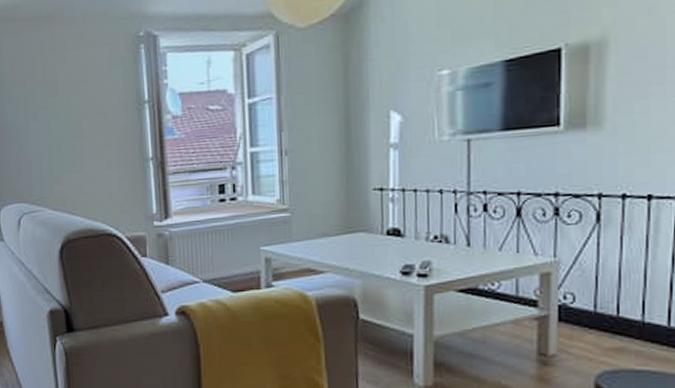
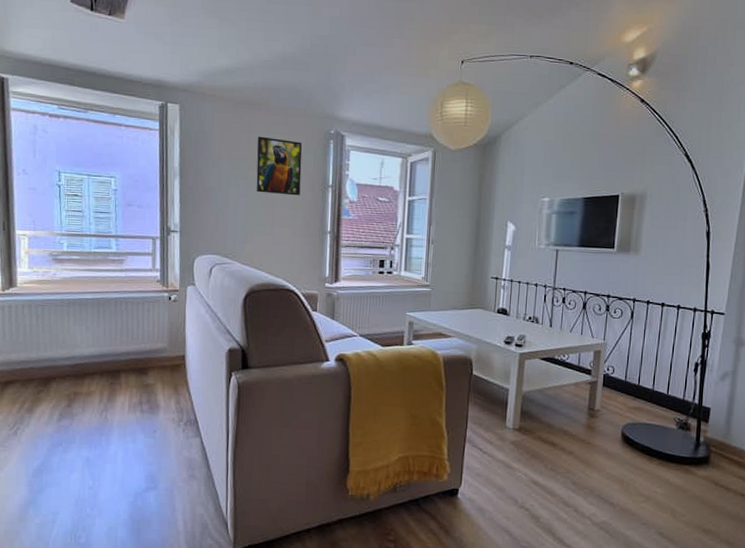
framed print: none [53,53,111,123] -> present [256,136,302,196]

